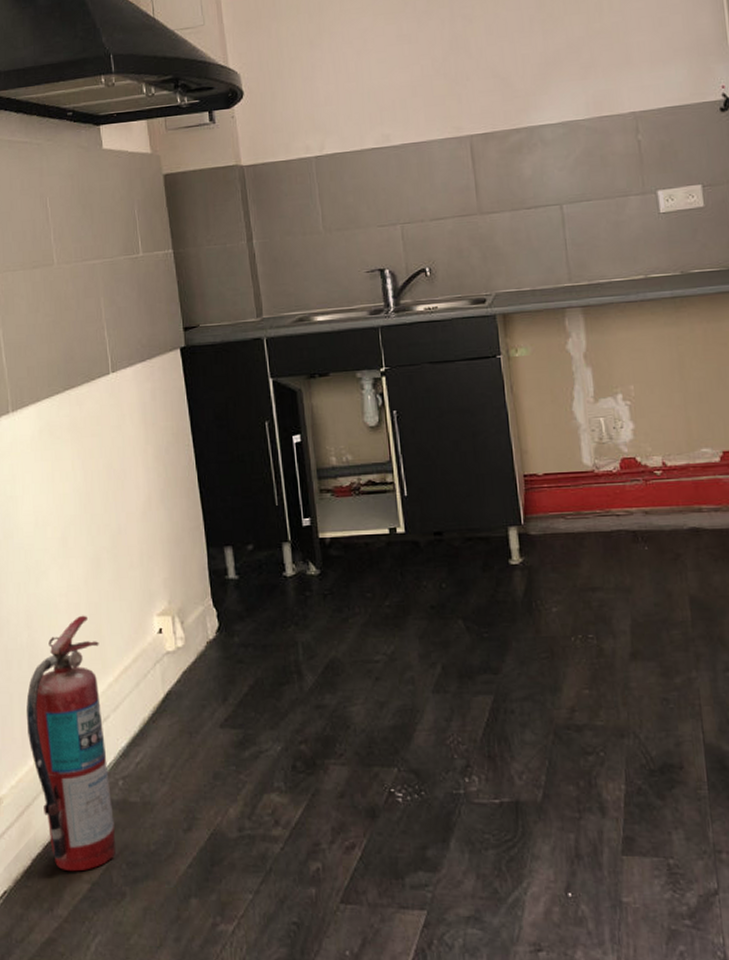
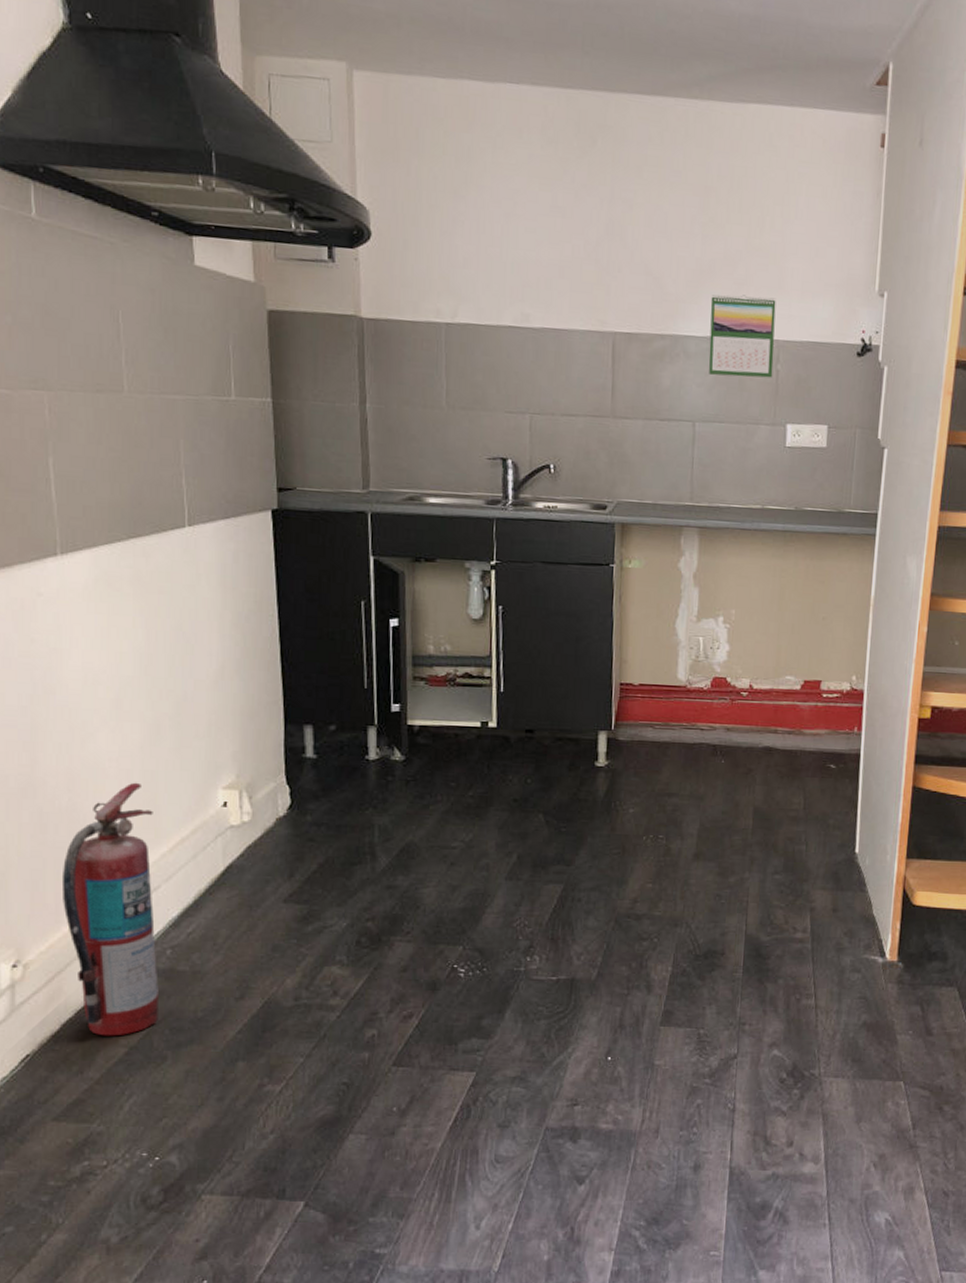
calendar: none [560,73,635,157] -> present [708,295,776,378]

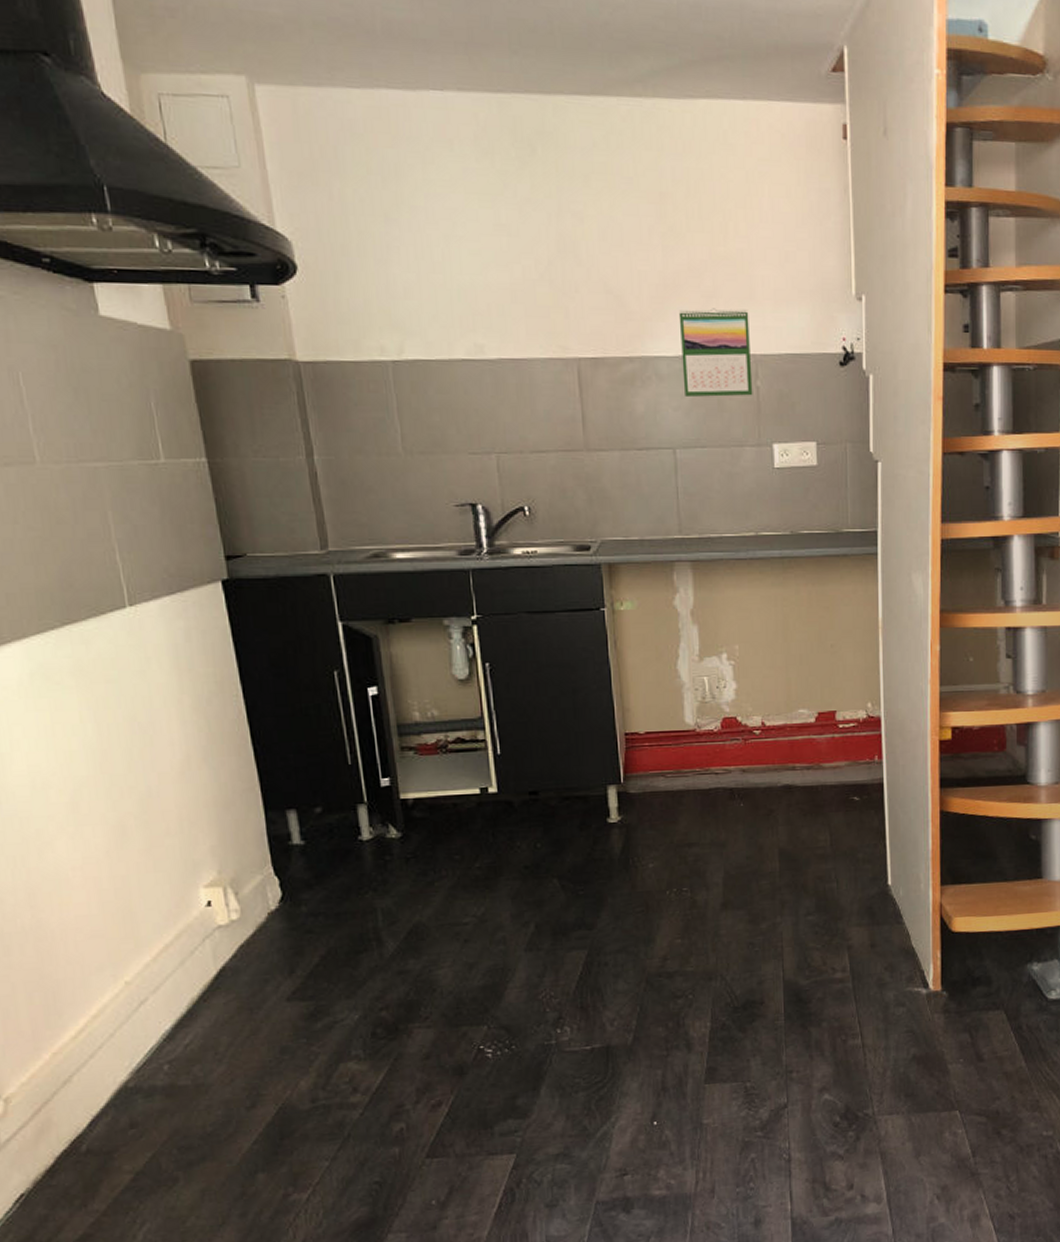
fire extinguisher: present [61,782,160,1036] -> none [34,890,163,1165]

